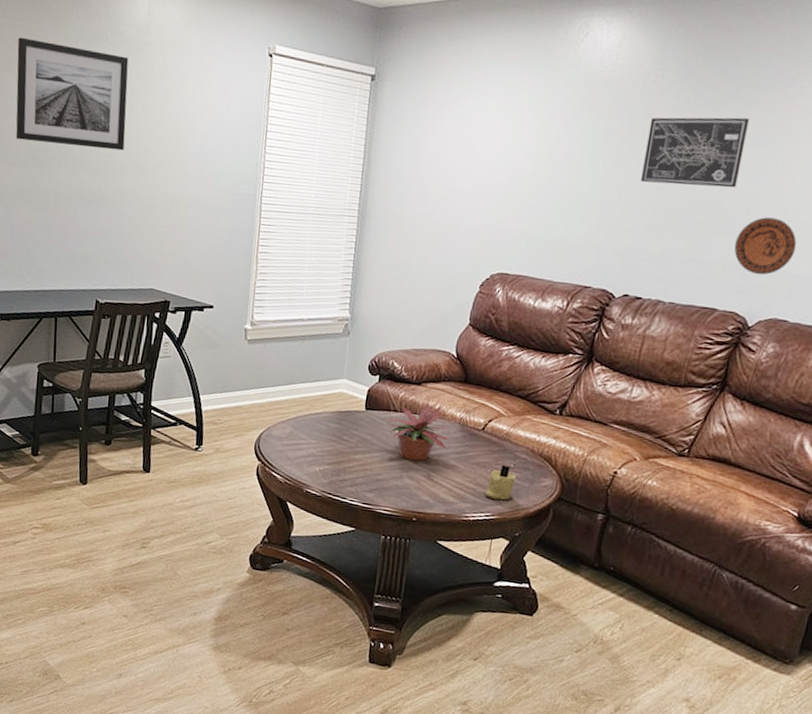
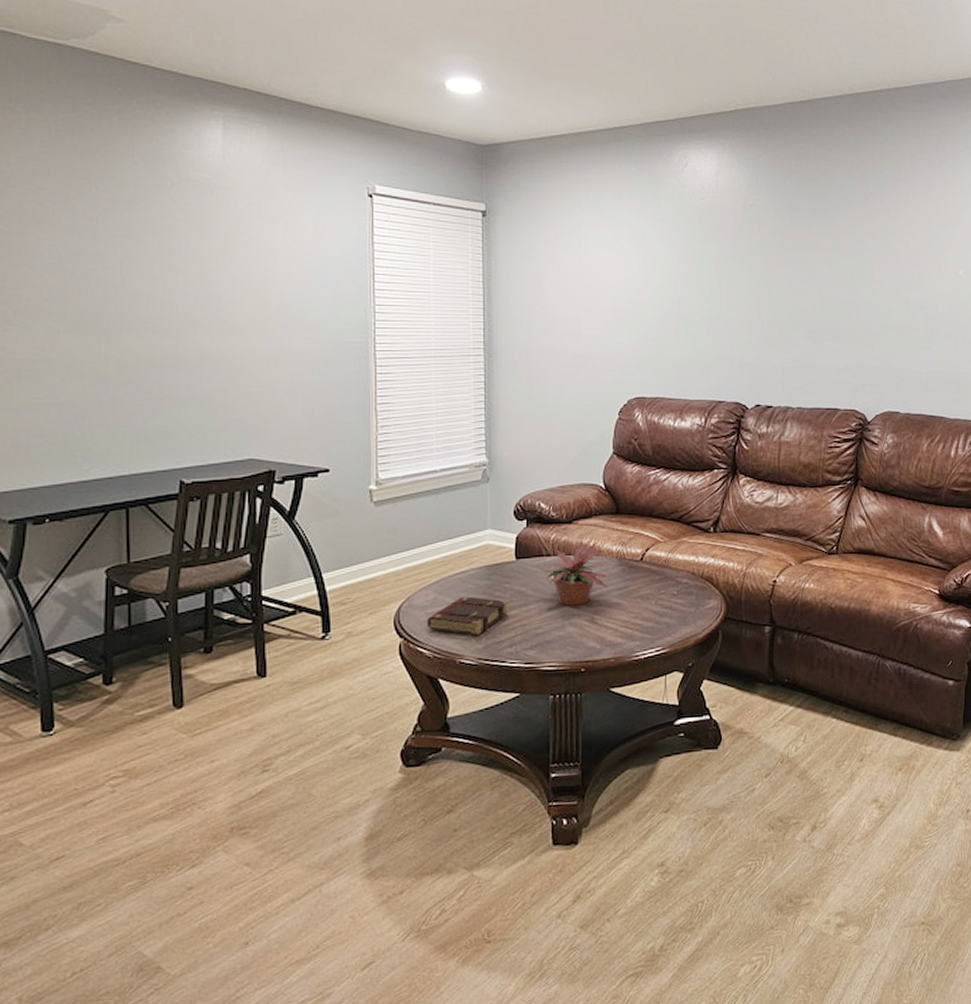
wall art: present [16,37,129,151] -> none [56,187,204,306]
book: none [281,434,355,471] -> present [426,596,509,636]
candle: present [485,464,516,500] -> none [653,593,681,632]
wall art: present [640,117,749,188] -> none [754,233,838,297]
decorative plate: present [734,217,797,276] -> none [843,320,895,373]

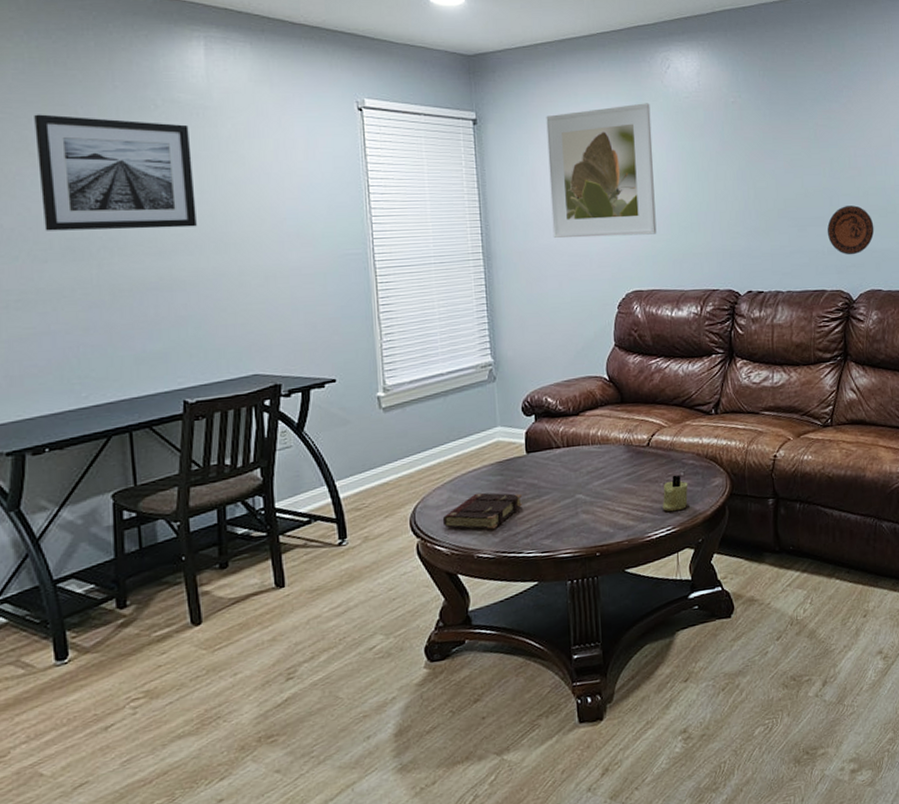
wall art: none [56,187,204,306] -> present [34,114,197,231]
potted plant: present [538,540,612,606] -> none [548,430,620,495]
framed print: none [556,202,665,339] -> present [546,103,657,239]
candle: none [653,593,681,632] -> present [662,474,688,512]
decorative plate: none [843,320,895,373] -> present [827,205,874,255]

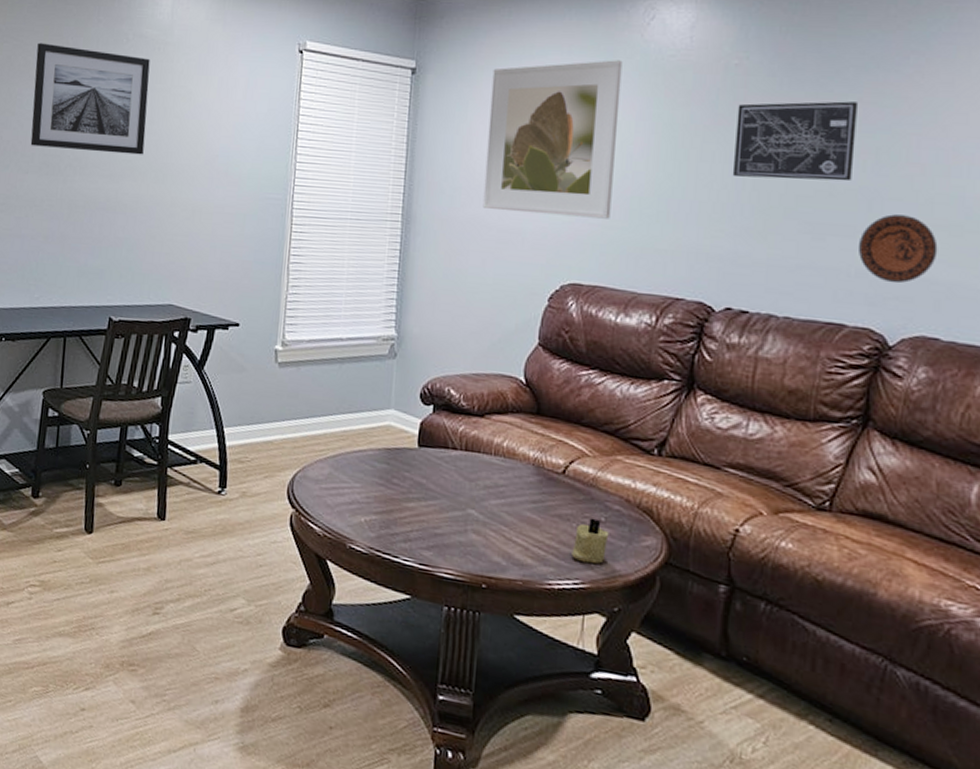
book: present [442,492,523,530] -> none [319,476,408,522]
wall art: none [737,126,818,189] -> present [732,101,857,182]

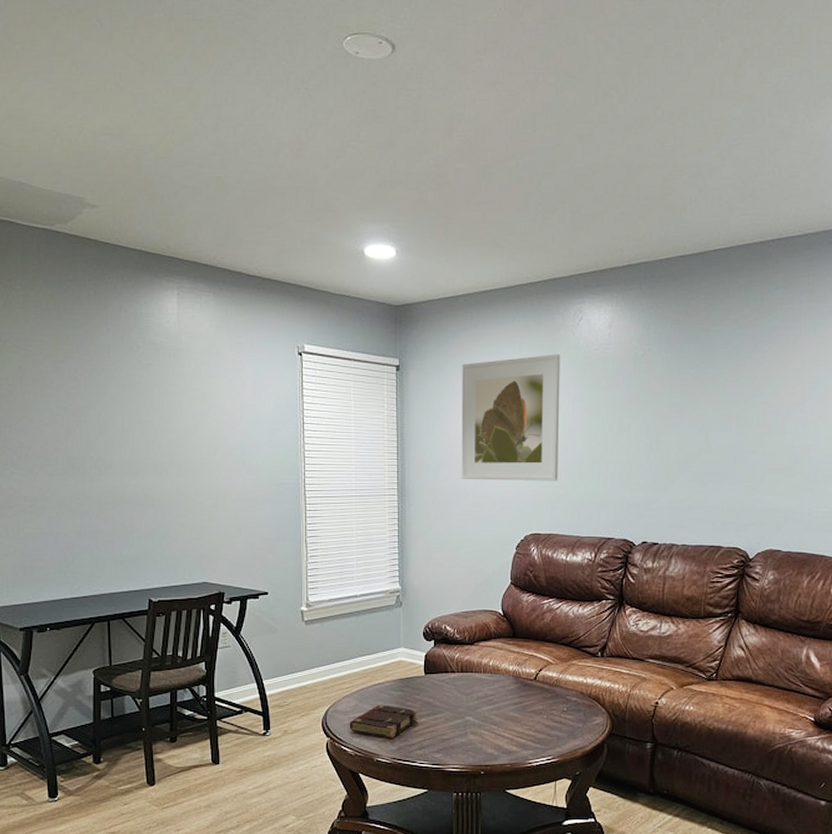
wall art: present [30,42,150,155] -> none [48,352,165,452]
book: none [319,476,408,522] -> present [349,704,419,739]
candle: present [572,518,609,564] -> none [544,709,570,743]
wall art: present [732,101,857,182] -> none [643,381,725,442]
decorative plate: present [857,214,938,284] -> none [728,463,779,513]

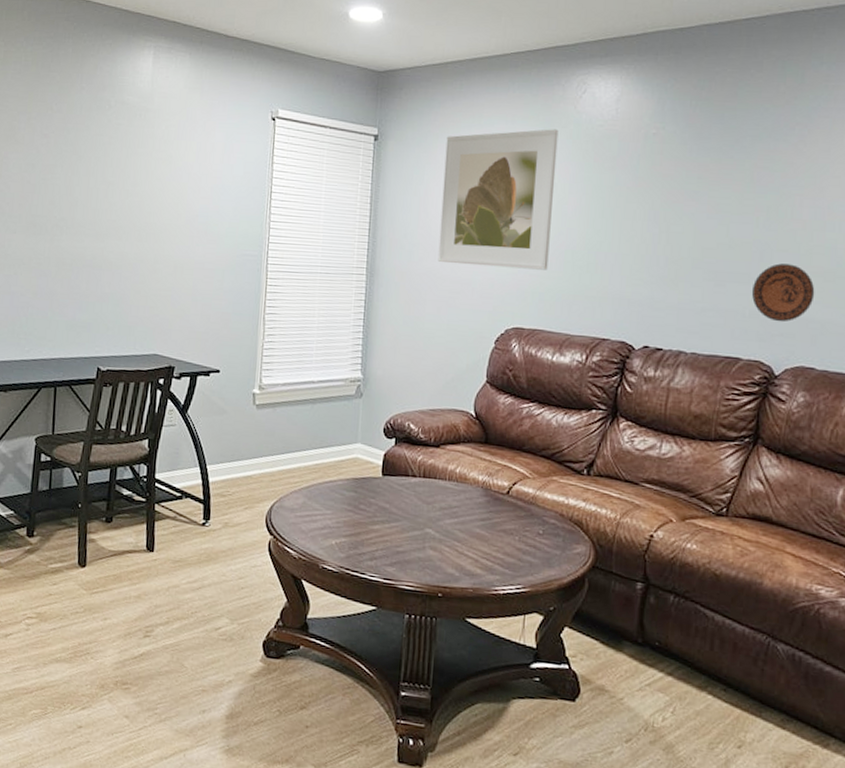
book: present [349,704,419,739] -> none [294,504,373,544]
decorative plate: none [728,463,779,513] -> present [751,263,815,322]

